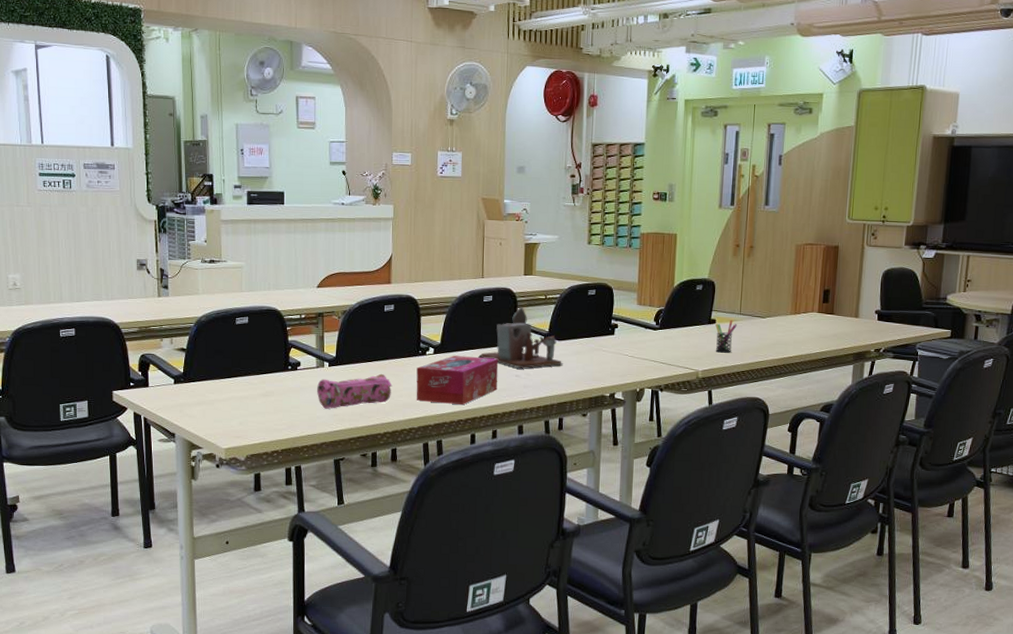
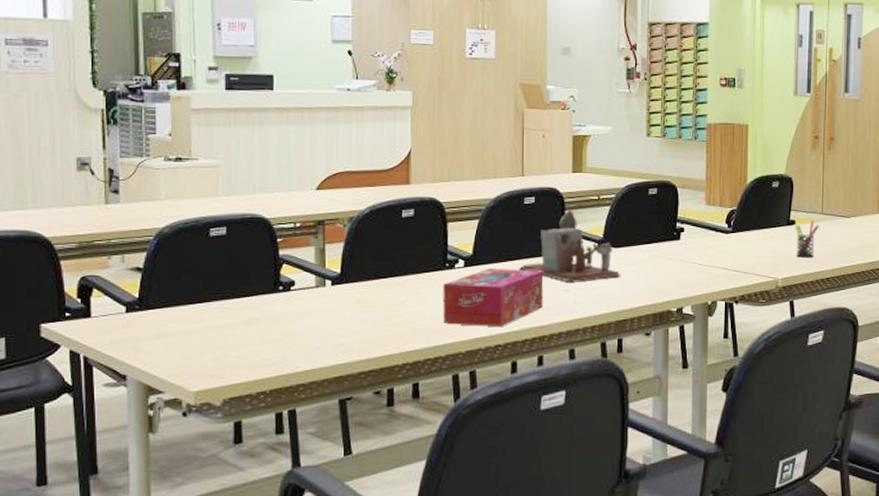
pencil case: present [317,373,392,409] -> none [317,292,413,337]

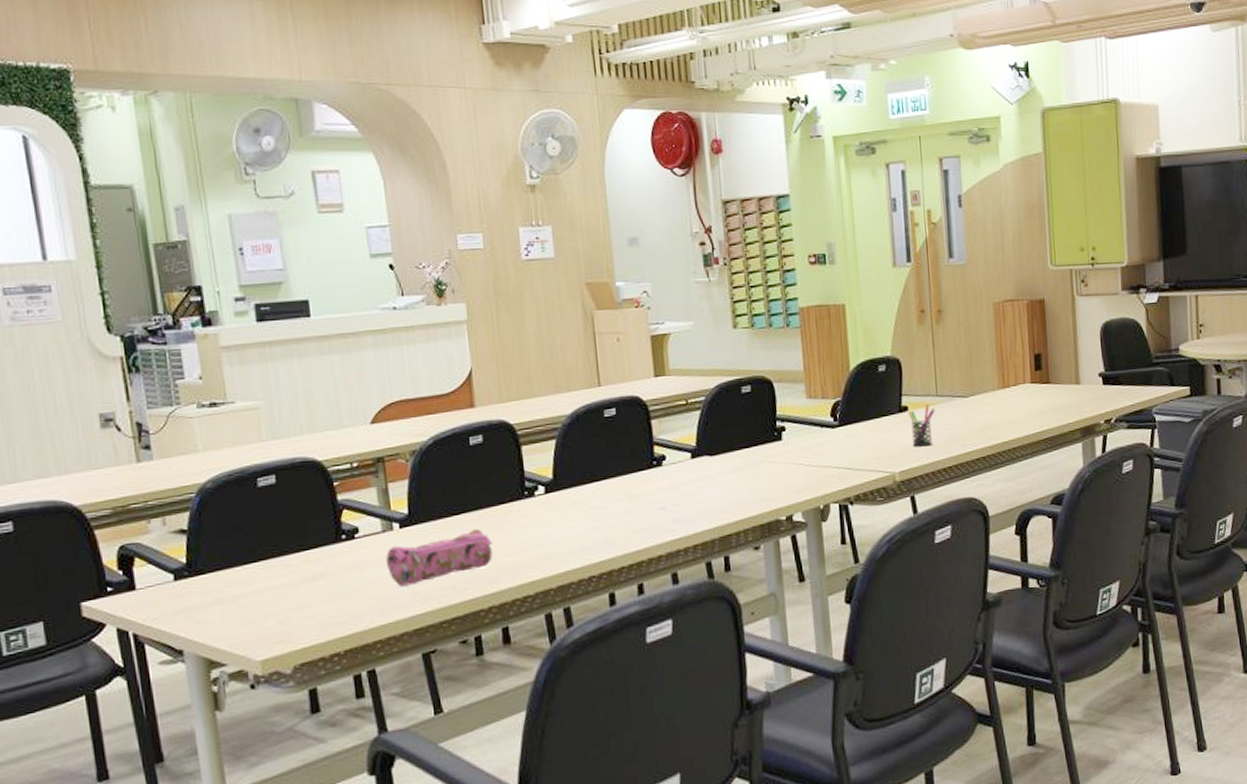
pencil case: none [317,292,413,337] -> present [386,528,493,587]
tissue box: present [442,268,544,326] -> none [524,489,638,559]
desk organizer: present [519,210,621,281] -> none [606,418,721,499]

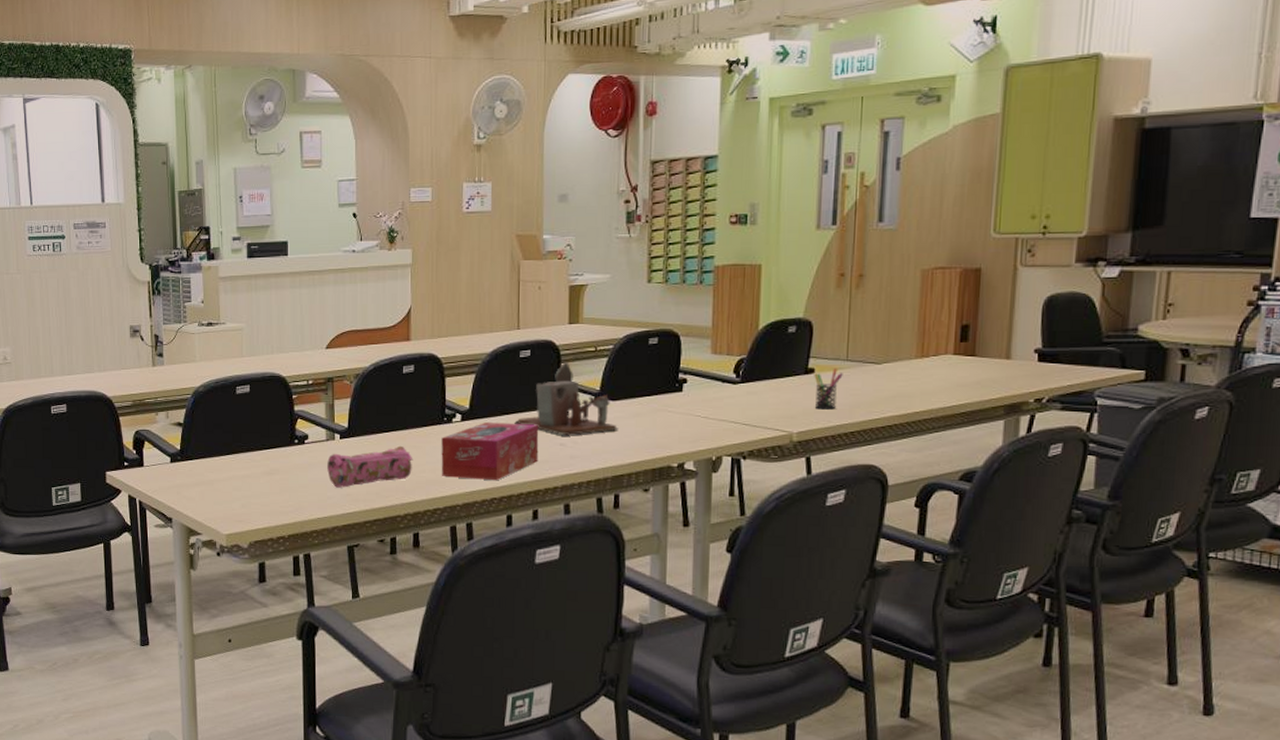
tissue box: none [524,489,638,559] -> present [441,422,539,480]
desk organizer: none [606,418,721,499] -> present [515,362,619,435]

